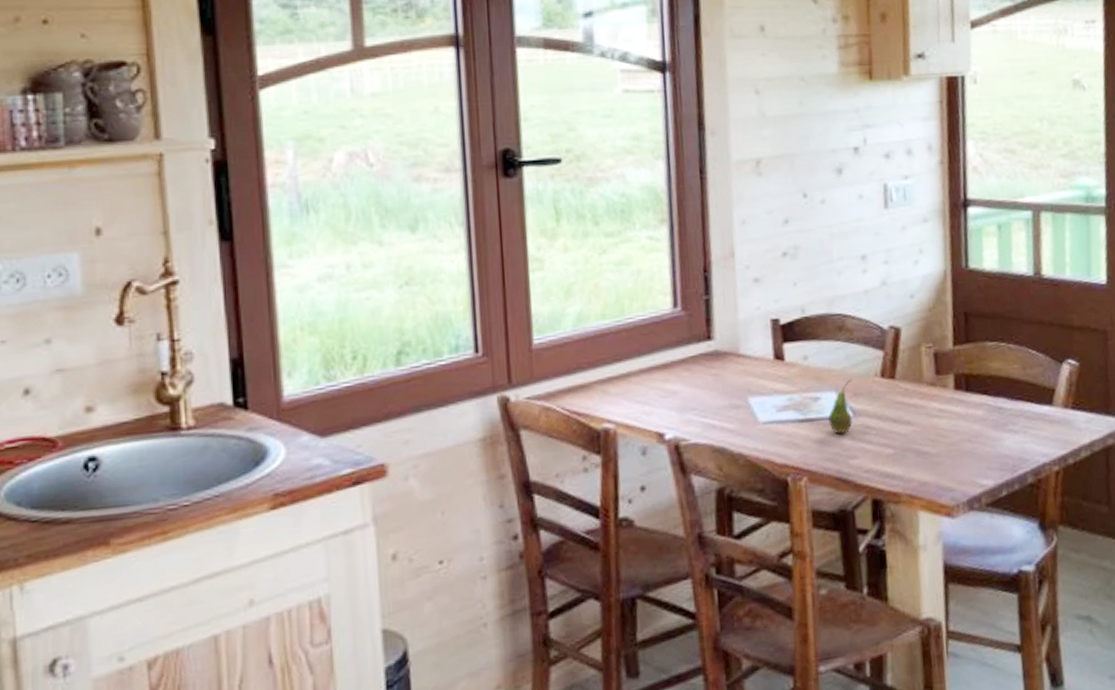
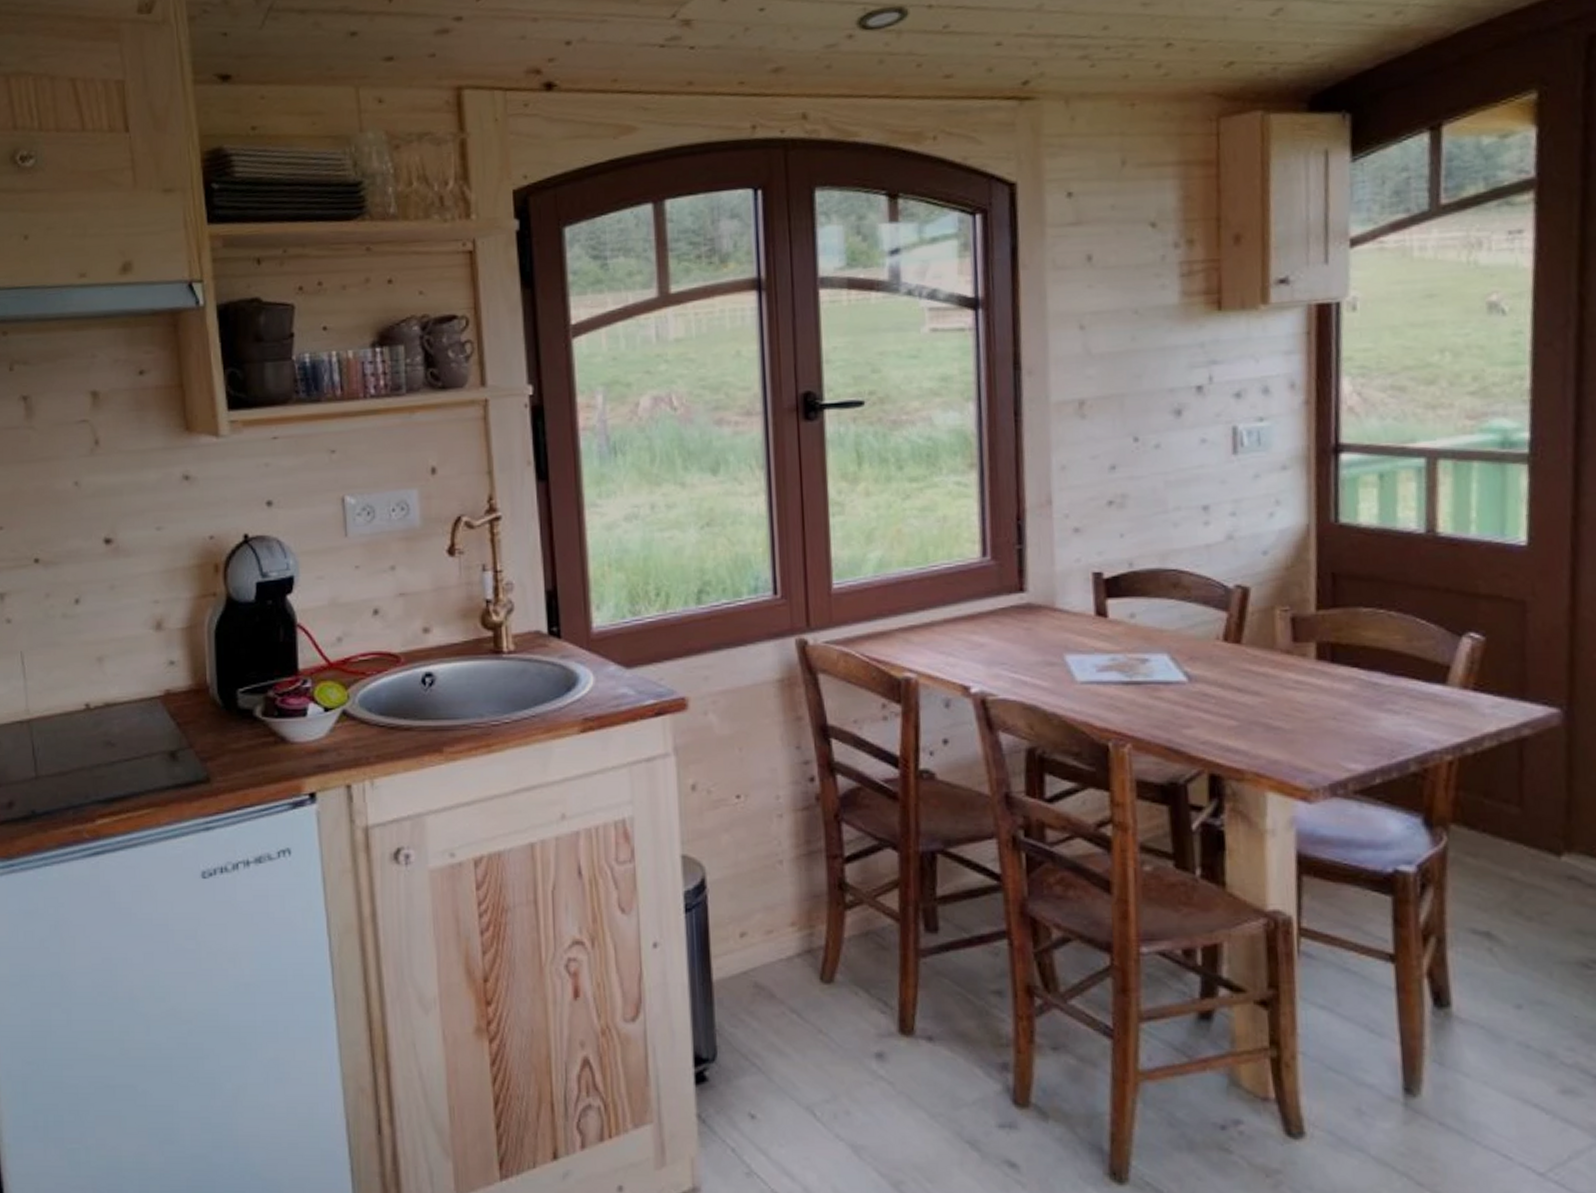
fruit: present [827,378,853,435] -> none [1157,640,1188,701]

